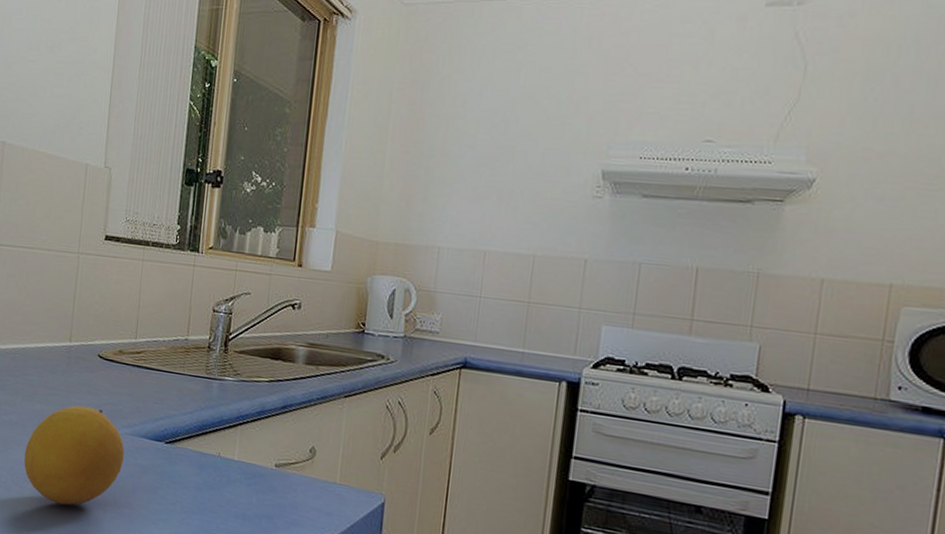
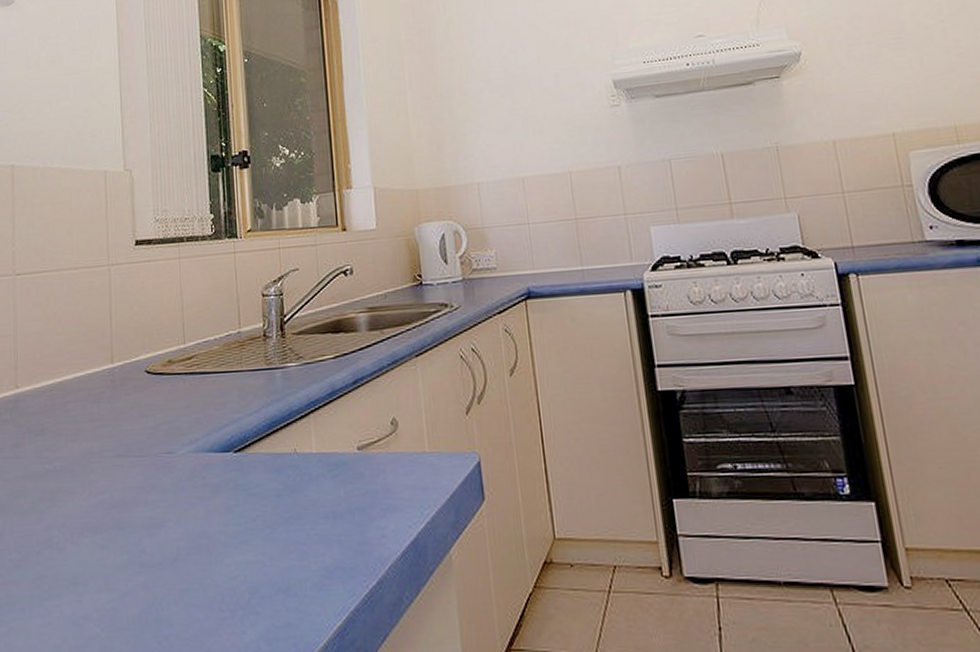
fruit: present [24,405,125,506] -> none [76,431,192,553]

